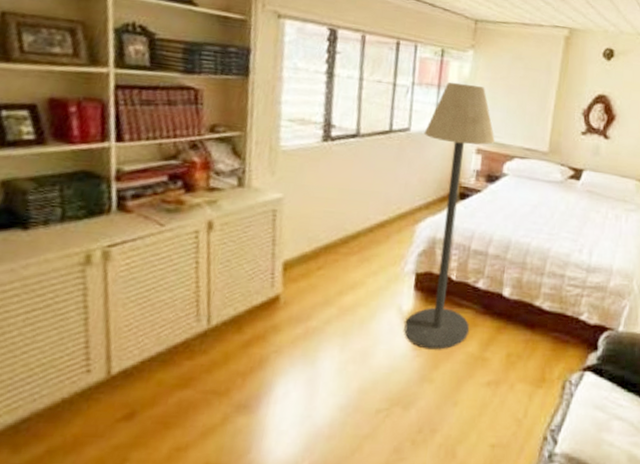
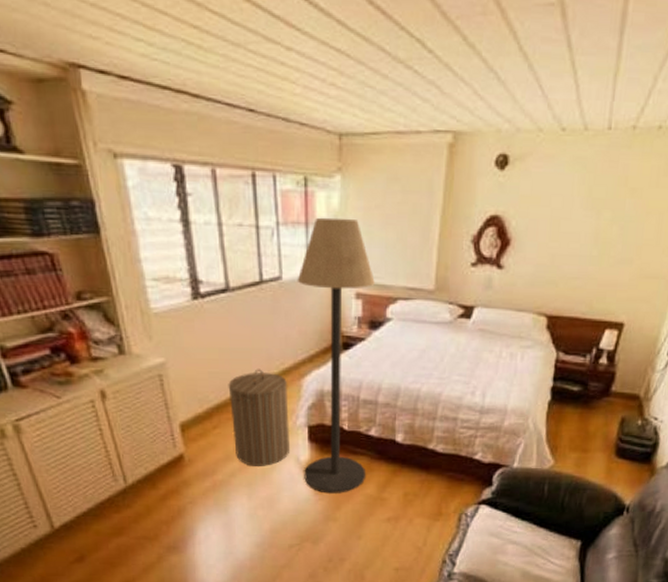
laundry hamper: none [336,211,402,314] -> present [228,369,289,466]

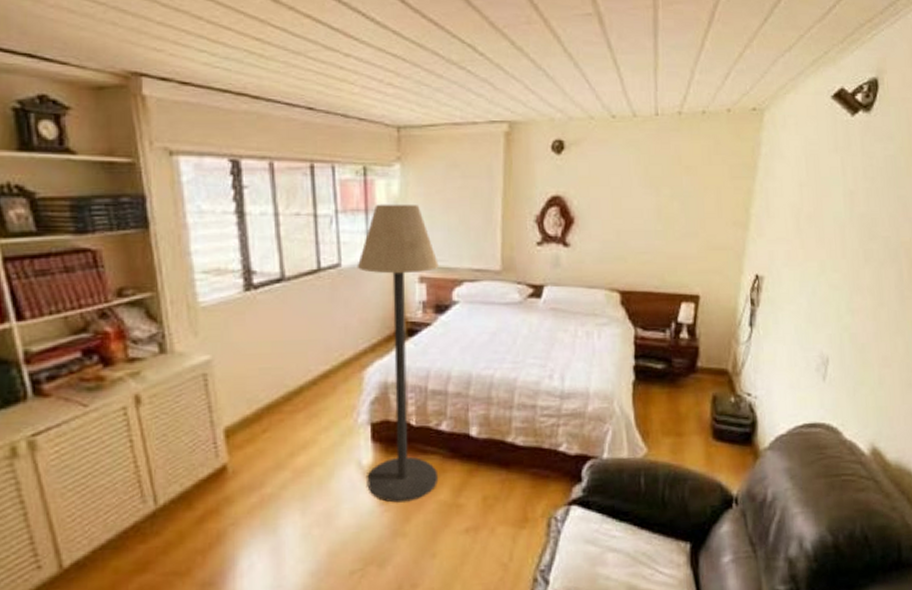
laundry hamper: present [228,369,289,466] -> none [281,362,350,475]

